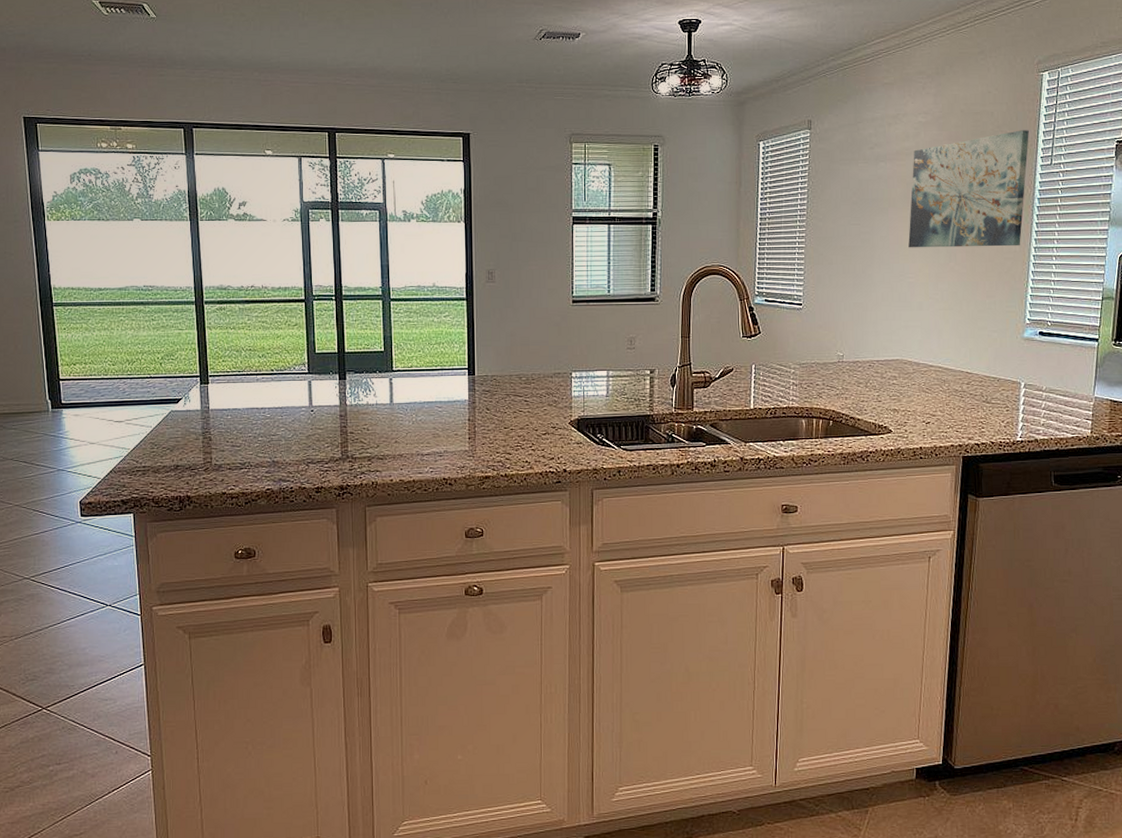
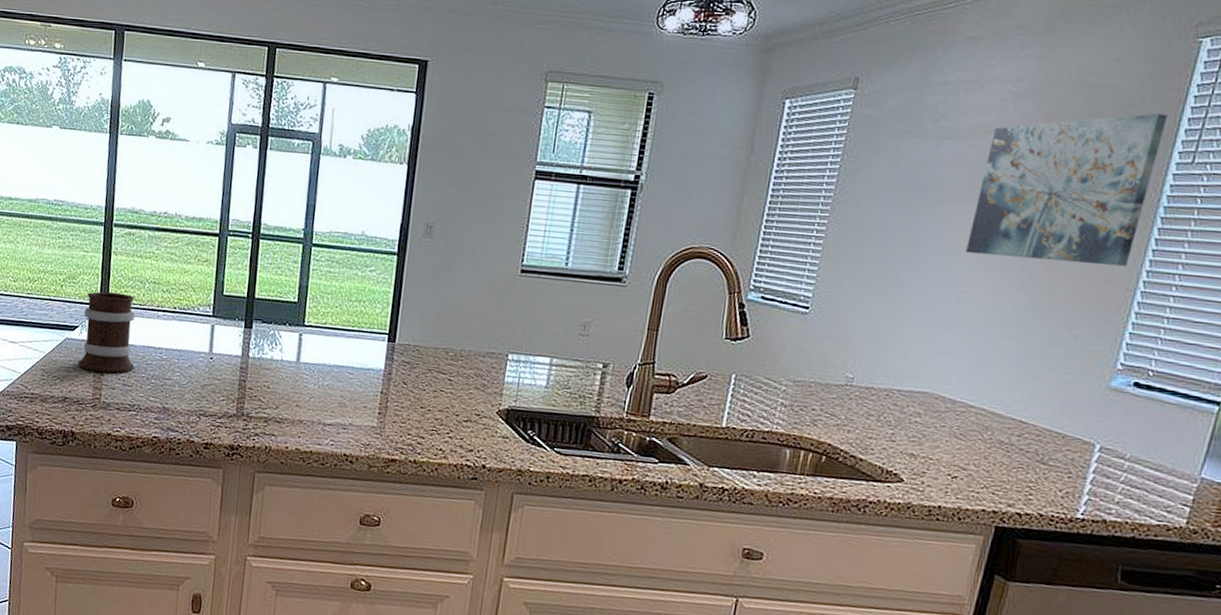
mug: none [185,363,241,438] -> present [78,291,136,373]

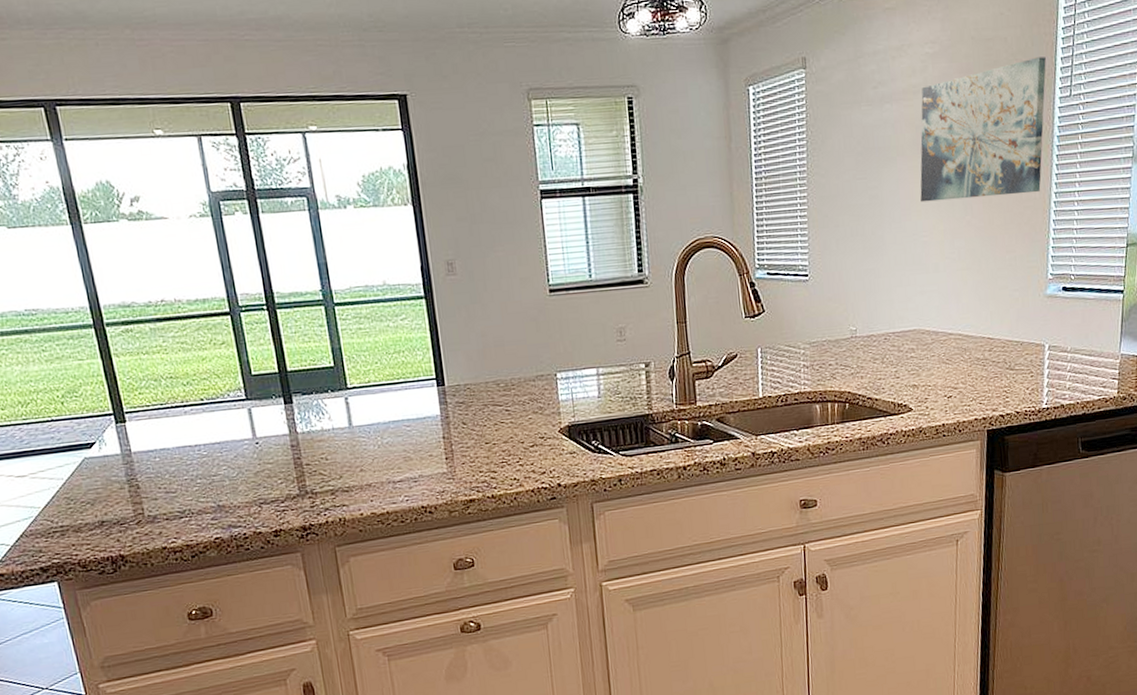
mug: present [78,291,136,373] -> none [95,396,174,487]

